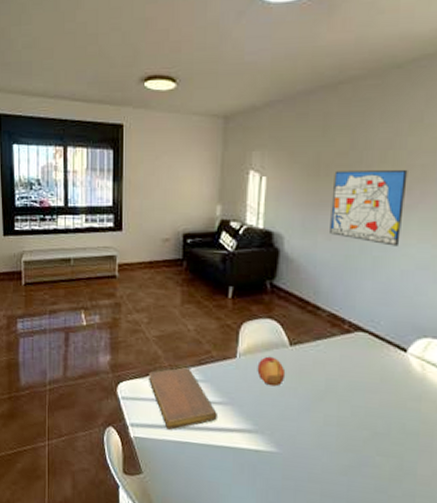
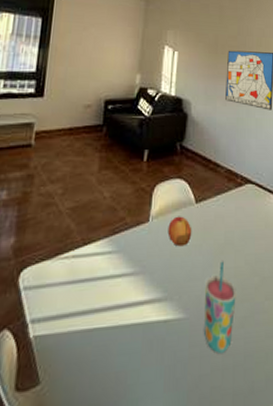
notebook: present [149,366,217,430] -> none [58,238,129,317]
cup: none [300,408,339,493] -> present [204,261,236,353]

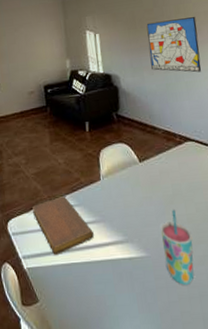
notebook: none [58,238,129,317] -> present [32,195,94,255]
apple: present [167,216,192,247] -> none [118,174,141,199]

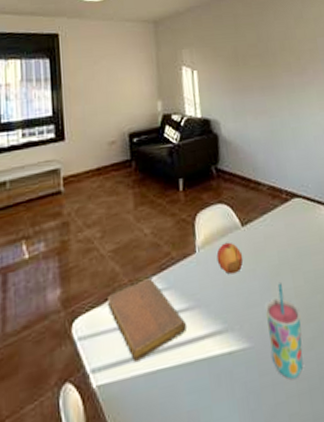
apple: none [118,174,141,199] -> present [216,242,244,274]
wall art: present [146,17,202,73] -> none [250,55,308,118]

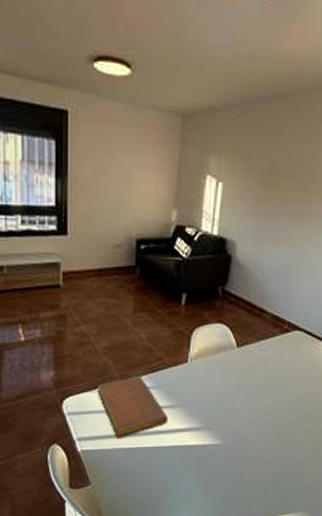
apple: present [216,242,244,274] -> none [206,358,232,386]
cup: present [266,283,303,379] -> none [240,400,274,472]

